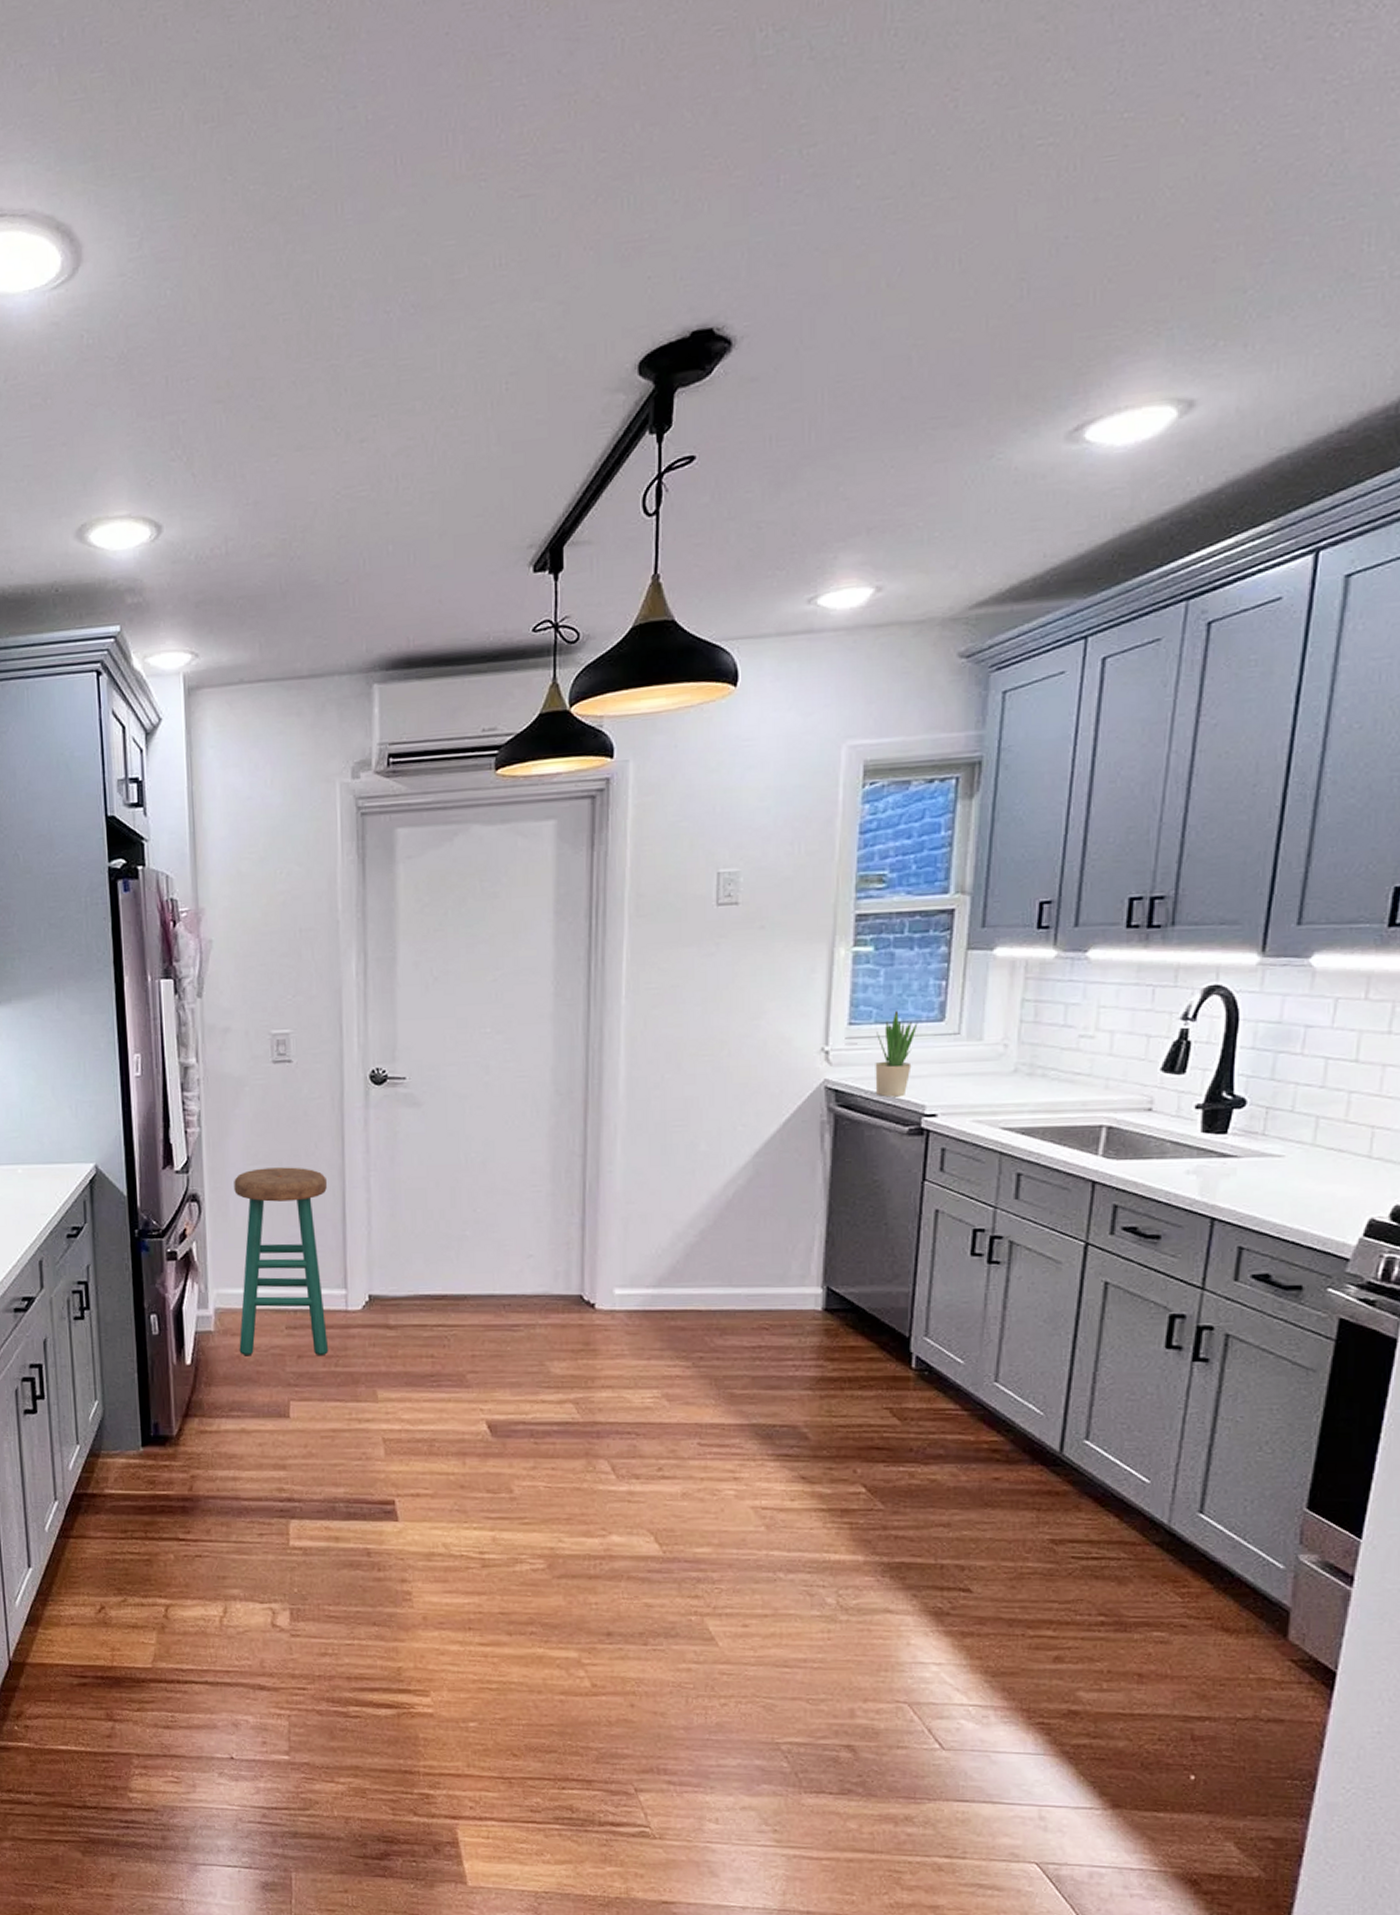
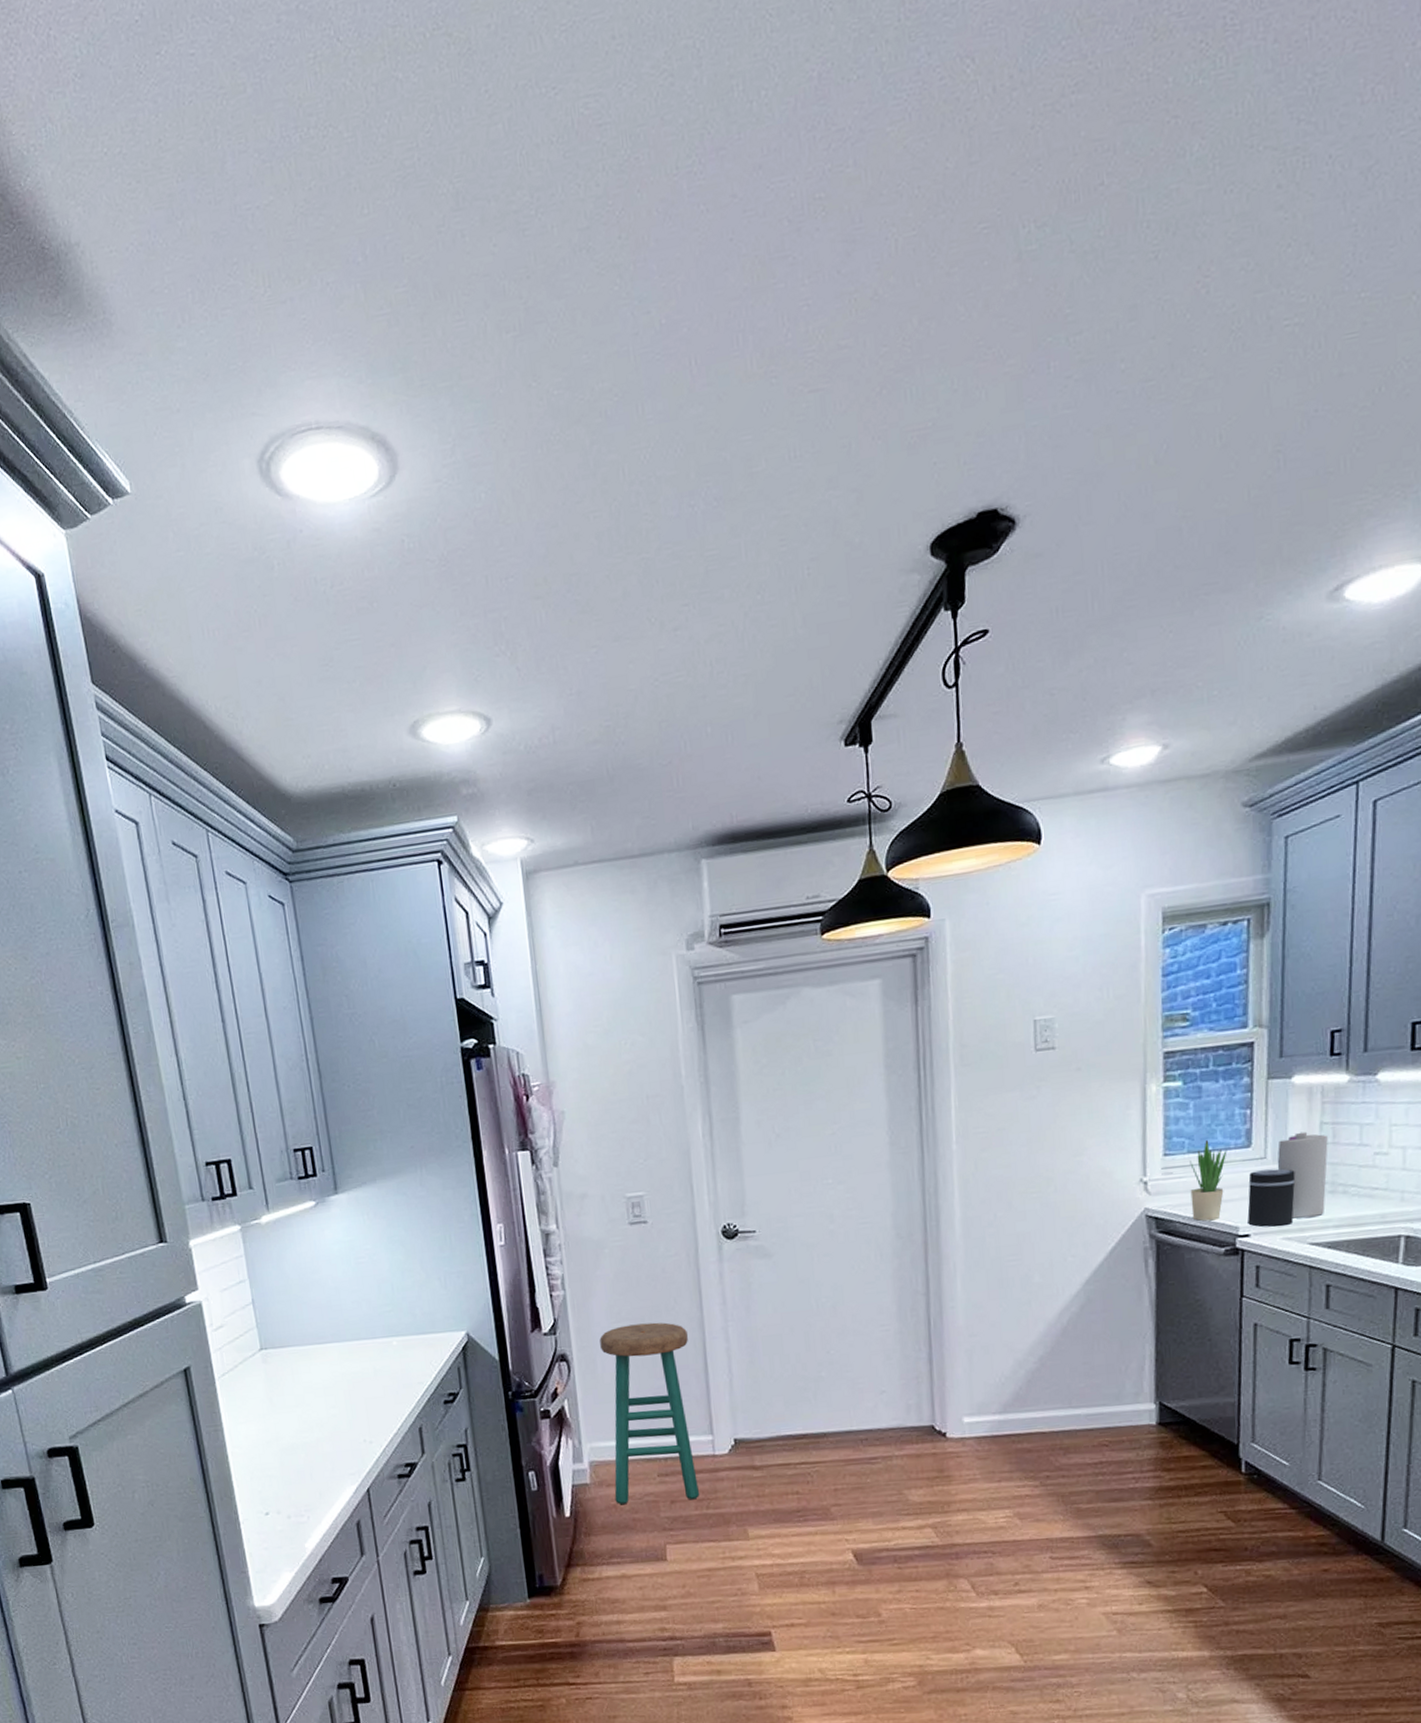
cylinder: none [936,1046,991,1108] -> present [1247,1168,1296,1227]
paper towel holder: none [971,1008,1029,1101] -> present [1277,1131,1328,1219]

